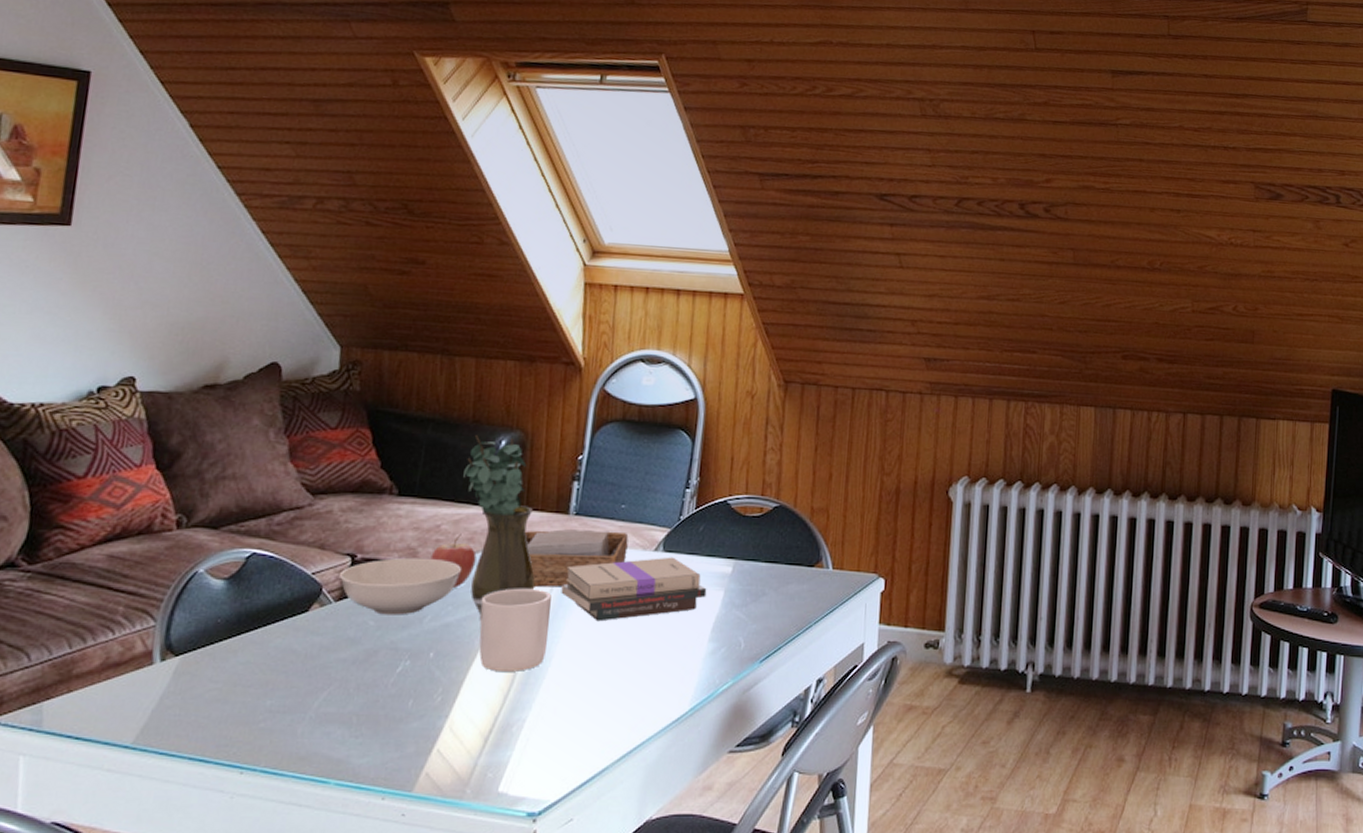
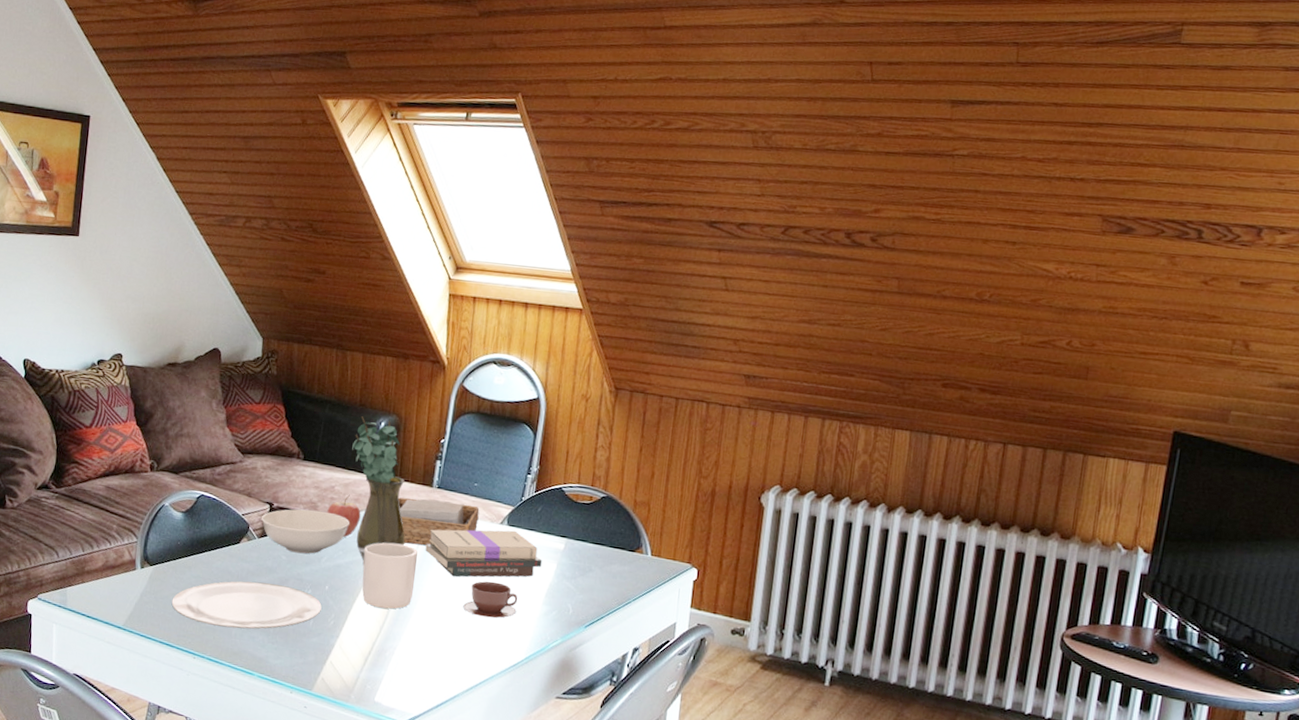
plate: none [207,659,425,725] -> present [171,581,322,629]
teacup: none [611,621,679,666] -> present [463,581,518,618]

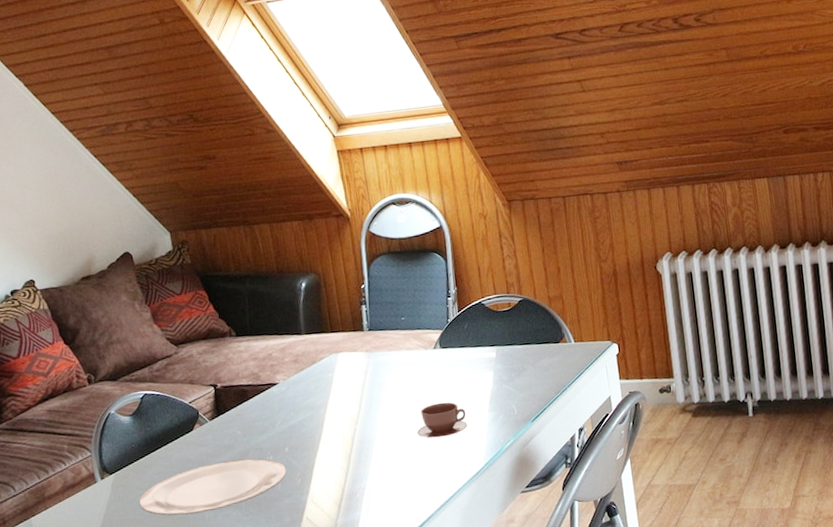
bowl: present [261,509,349,554] -> none [208,379,294,426]
fruit: present [327,494,361,537] -> none [270,357,304,398]
vase: present [352,416,406,564] -> none [279,280,351,419]
mug: present [362,542,418,609] -> none [313,390,369,455]
napkin holder: present [398,497,480,546] -> none [334,338,414,389]
books: present [425,529,542,577] -> none [370,351,480,408]

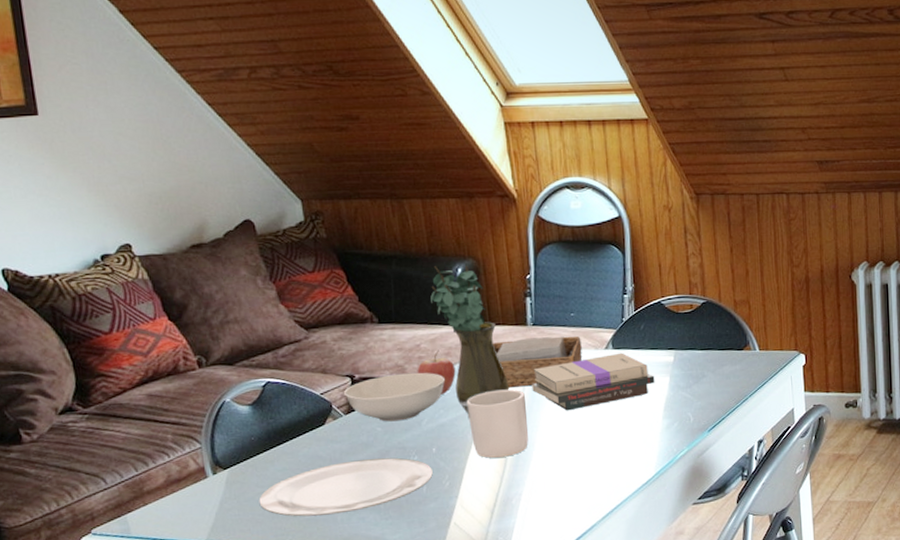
bowl: none [208,379,294,426] -> present [343,372,445,422]
fruit: none [270,357,304,398] -> present [417,350,456,395]
vase: none [279,280,351,419] -> present [430,266,510,418]
mug: none [313,390,369,455] -> present [466,389,529,458]
napkin holder: none [334,338,414,389] -> present [493,336,583,388]
books: none [370,351,480,408] -> present [532,352,655,411]
teacup: present [417,402,467,438] -> none [583,406,638,444]

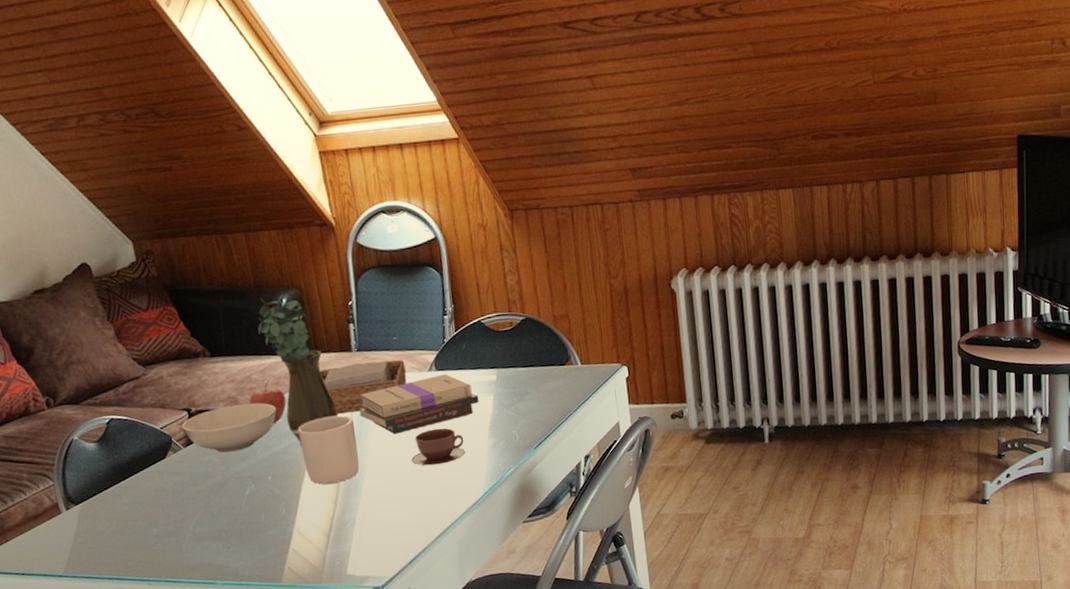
plate: present [259,457,433,517] -> none [109,487,270,548]
teacup: none [583,406,638,444] -> present [411,428,465,466]

